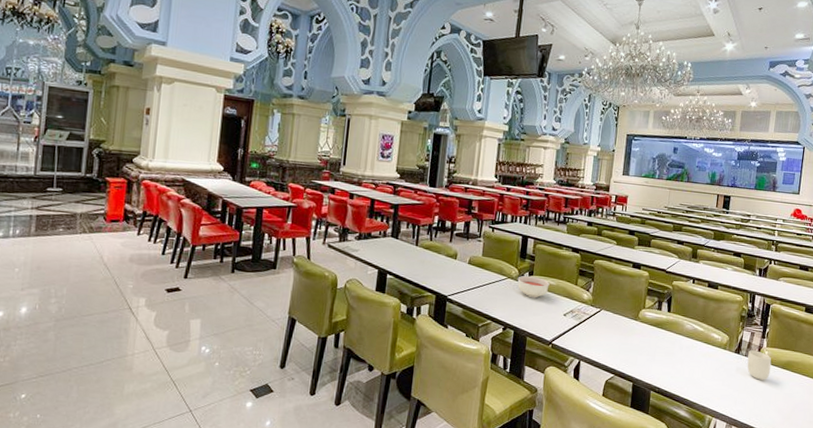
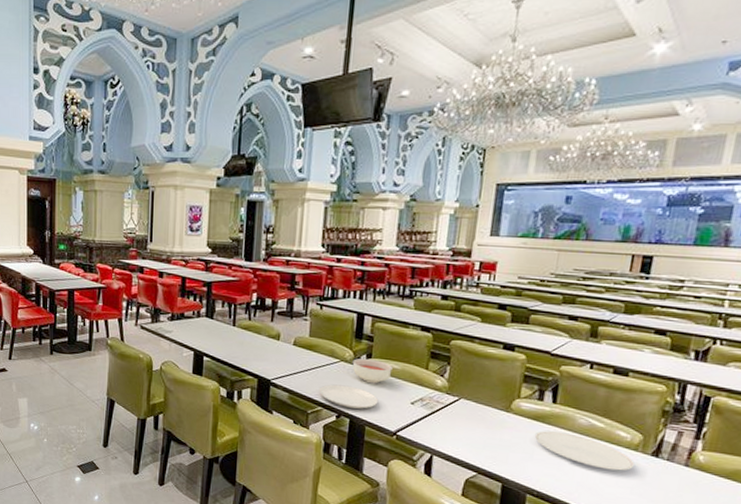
plate: none [488,299,538,321] -> present [318,384,379,409]
plate: none [655,335,724,367] -> present [534,430,634,471]
cup: present [747,350,772,380] -> none [669,453,710,492]

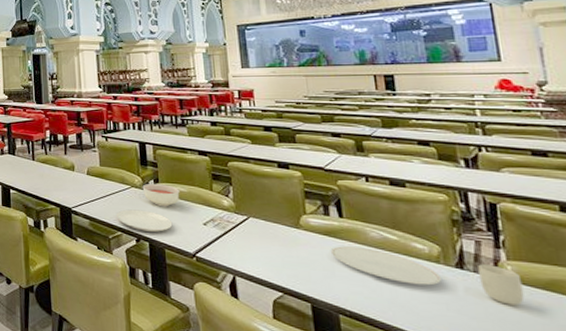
cup: none [669,453,710,492] -> present [478,264,525,306]

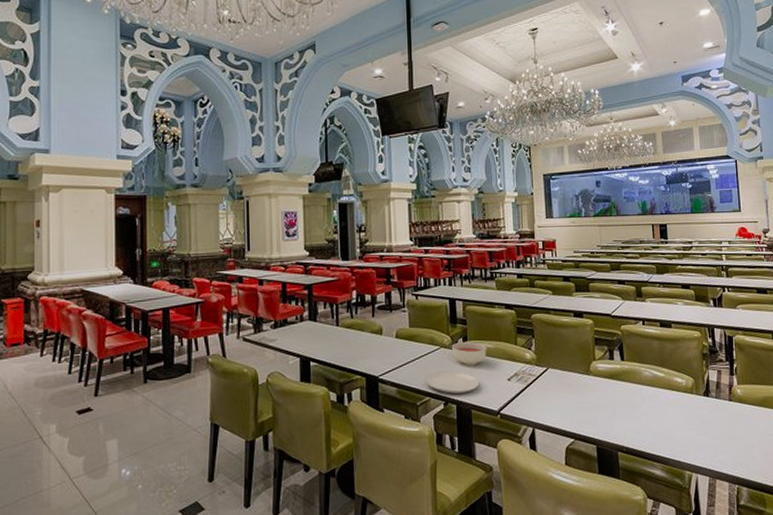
plate: present [330,246,441,286] -> none [613,386,693,416]
cup: present [478,264,525,306] -> none [718,390,747,423]

